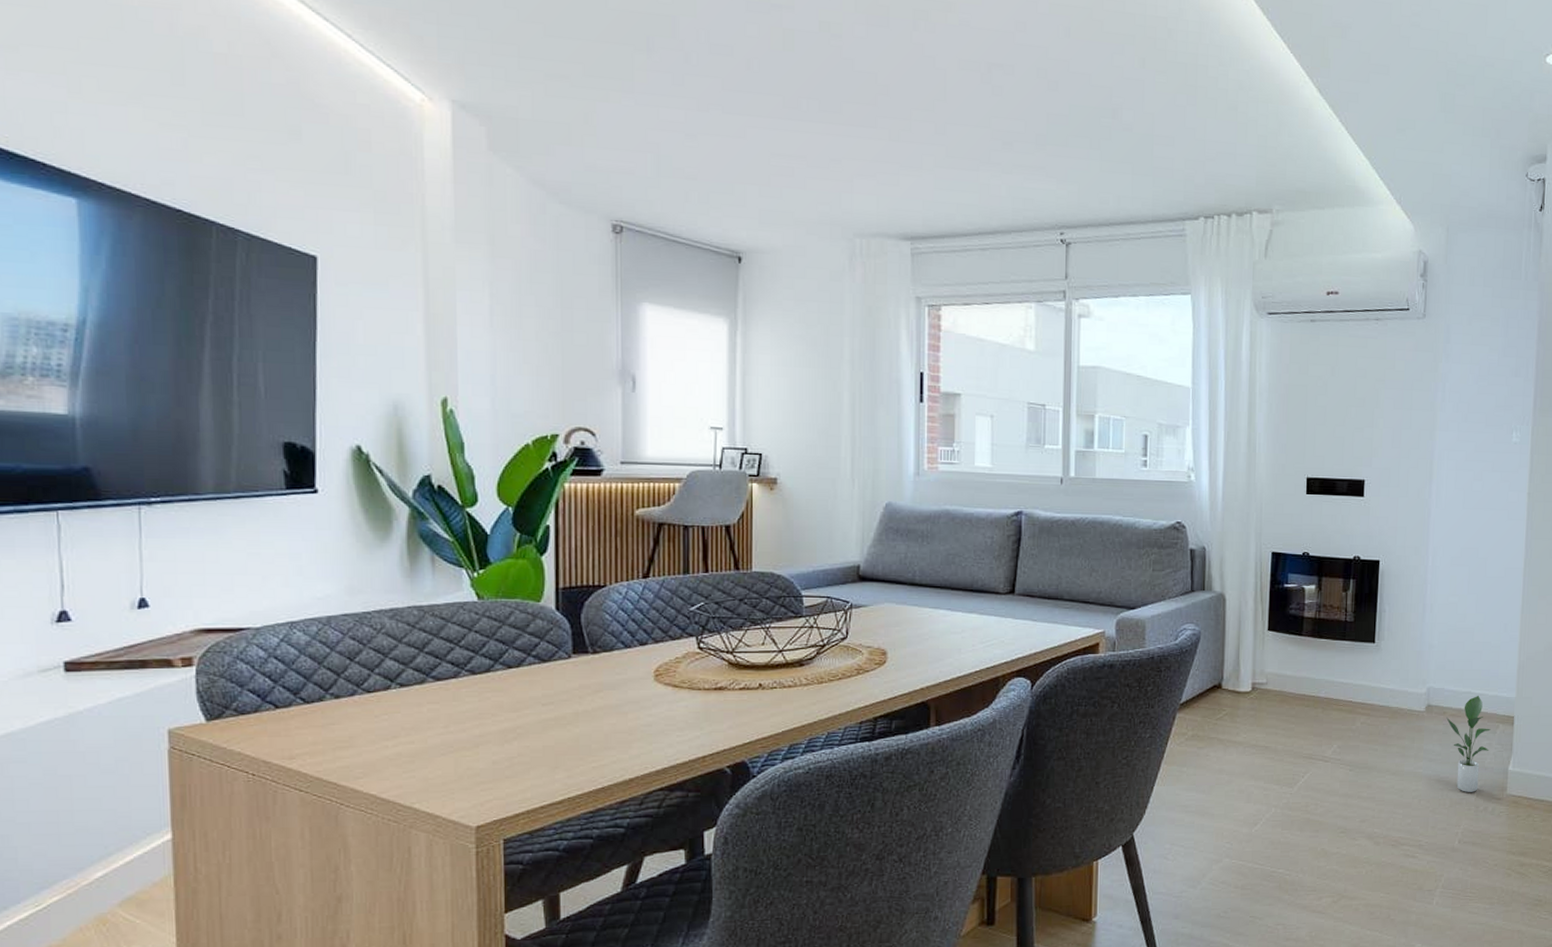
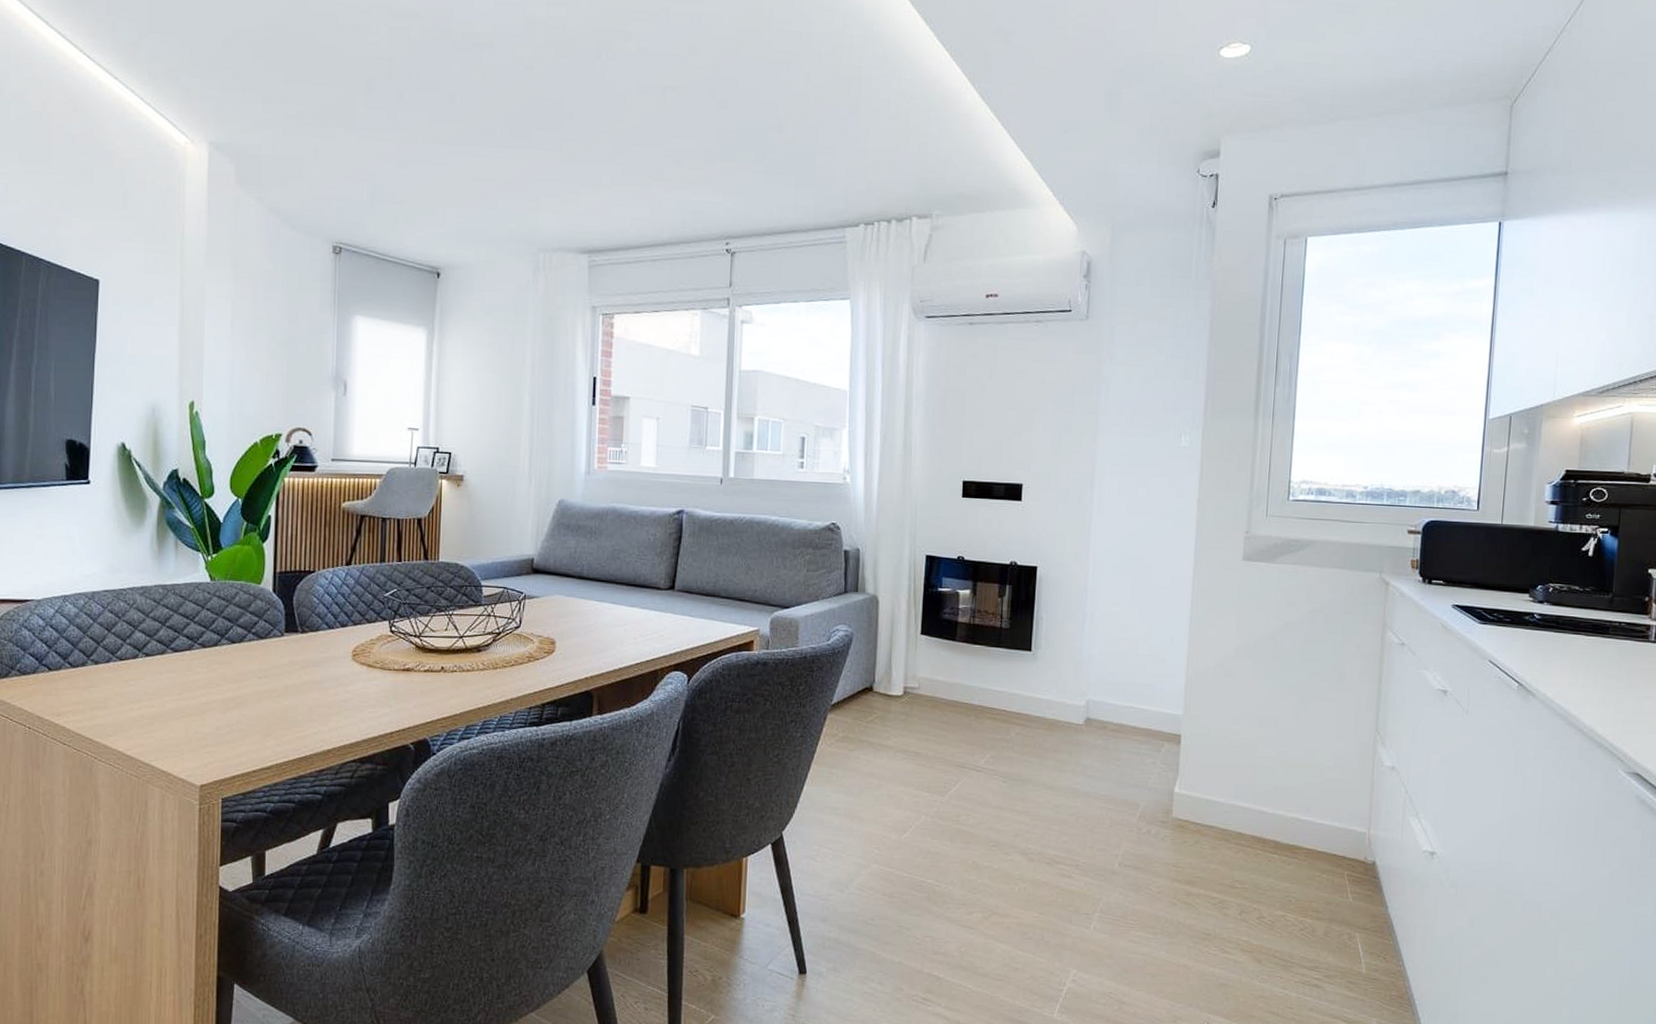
potted plant: present [1446,695,1490,792] -> none [1107,710,1155,813]

